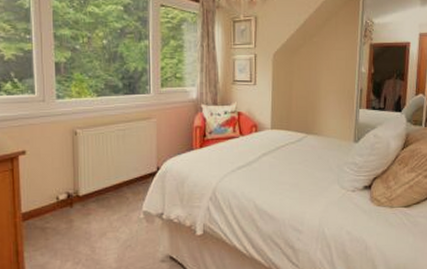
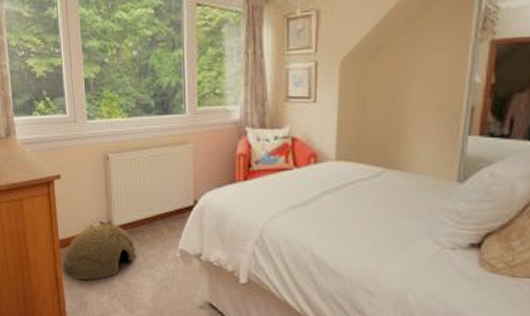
woven basket: none [25,194,101,250] -> present [63,224,135,280]

